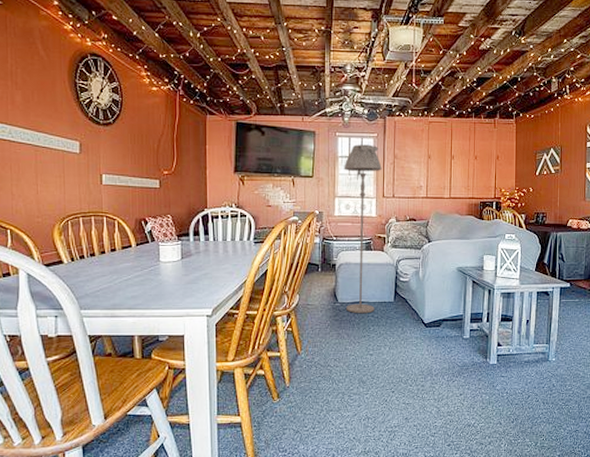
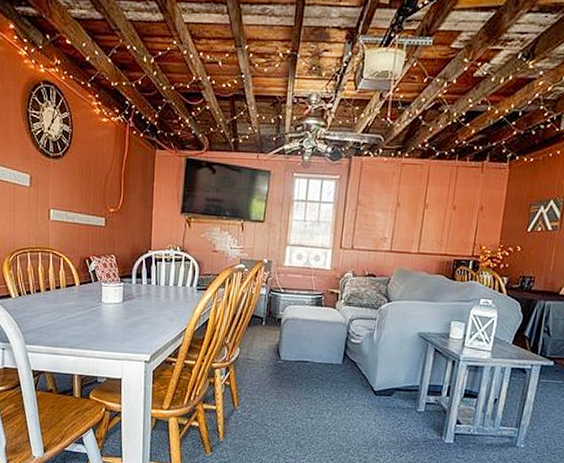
floor lamp: present [344,144,382,314] -> none [289,187,342,375]

